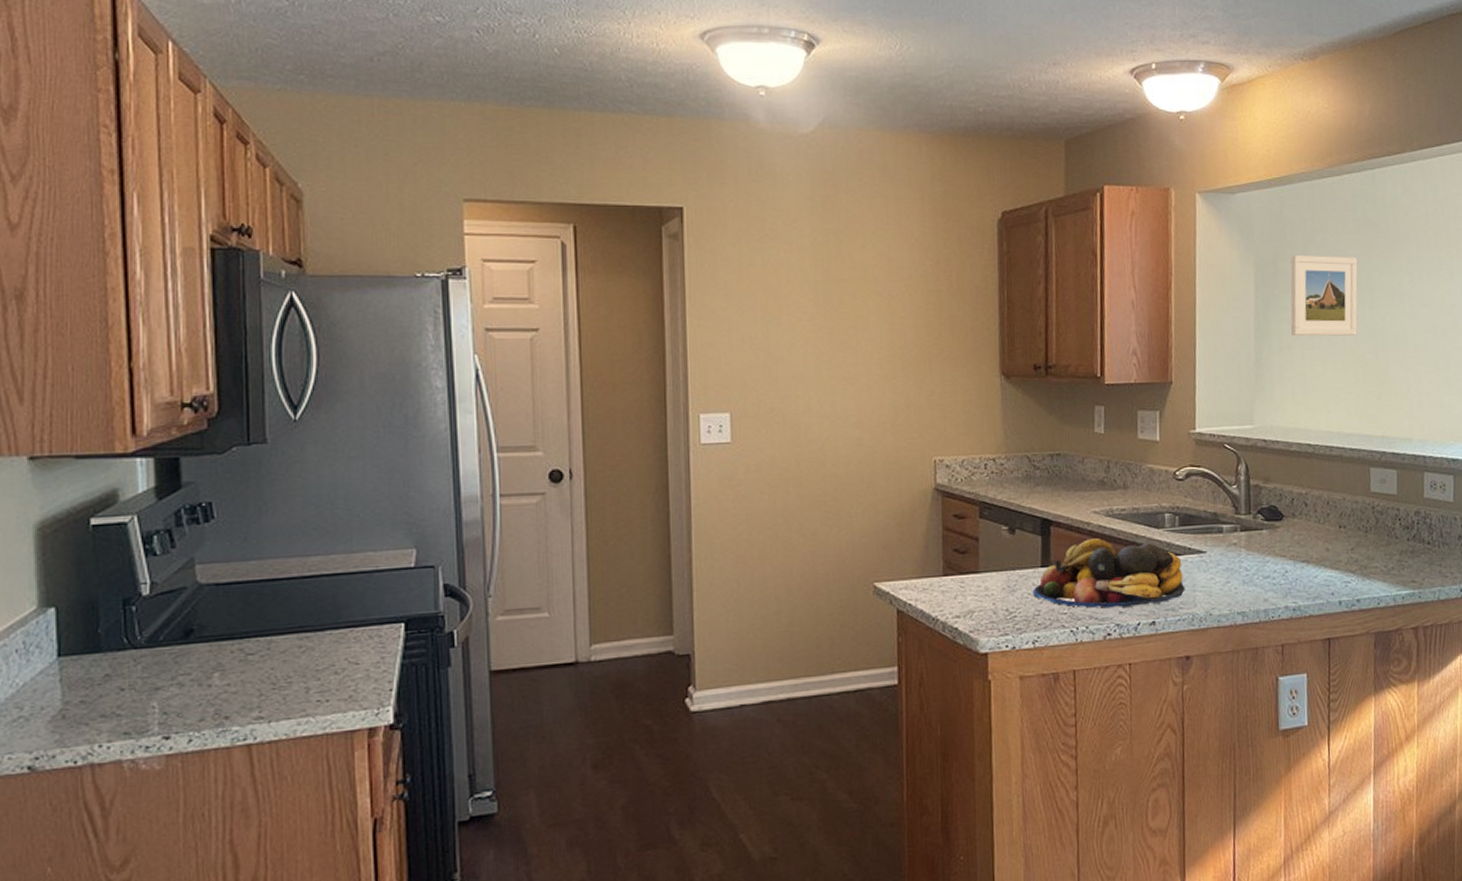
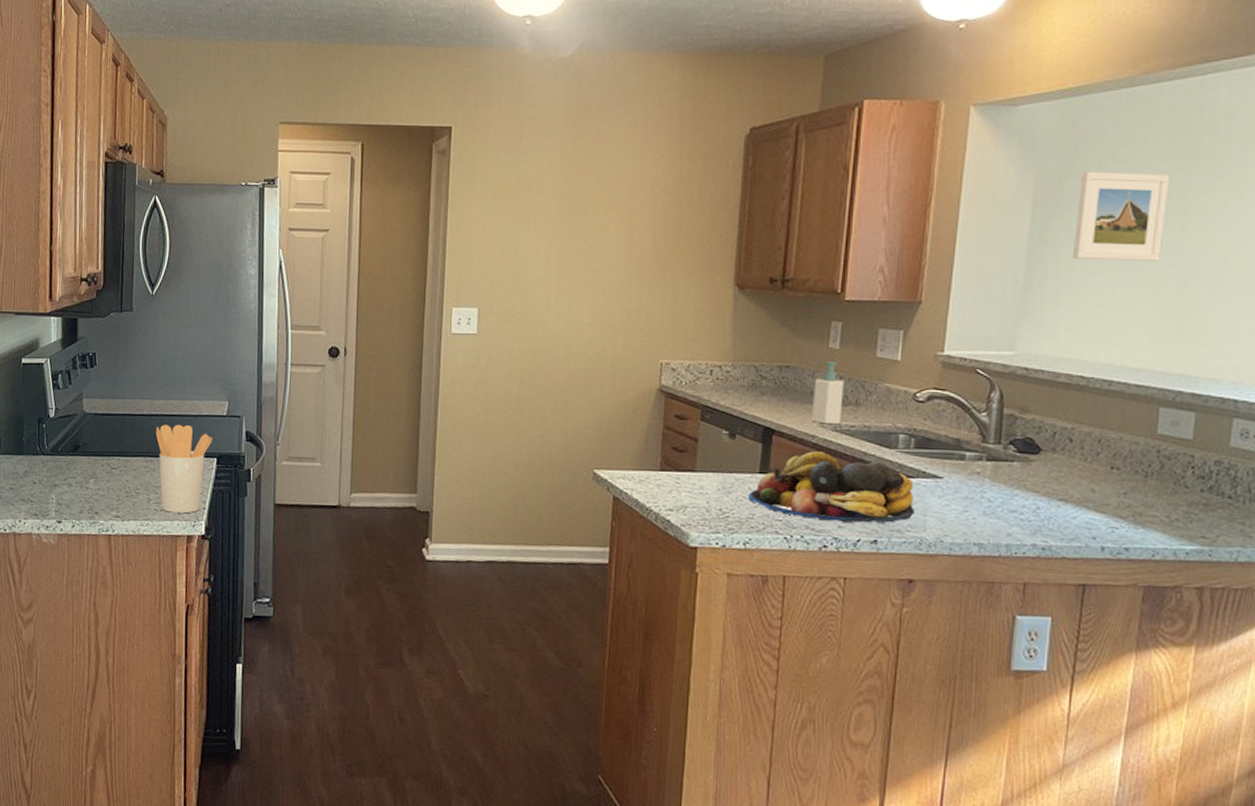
utensil holder: none [311,585,396,702] -> present [155,424,212,514]
soap bottle: none [1084,447,1113,510] -> present [811,362,844,425]

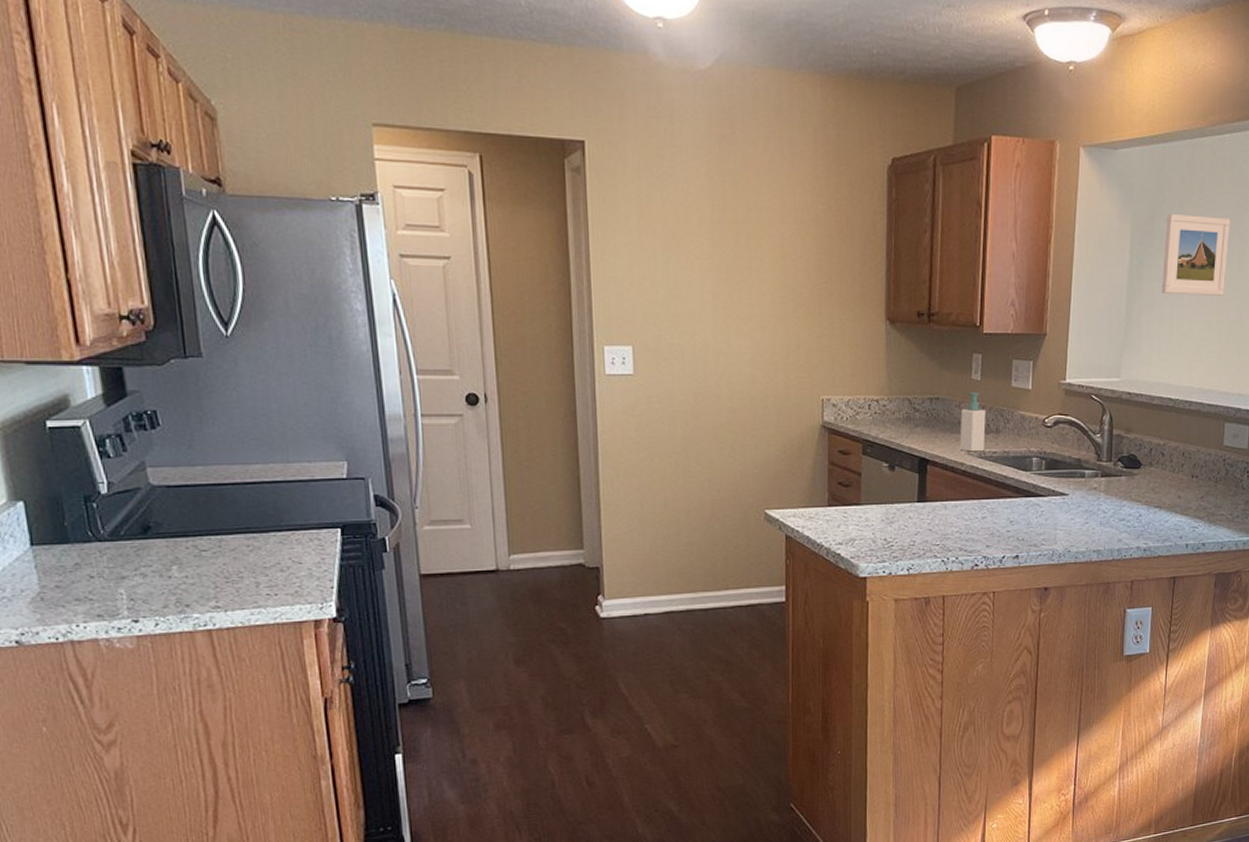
utensil holder: present [155,424,212,514] -> none [254,493,332,596]
fruit bowl: present [748,451,915,523] -> none [909,478,1047,542]

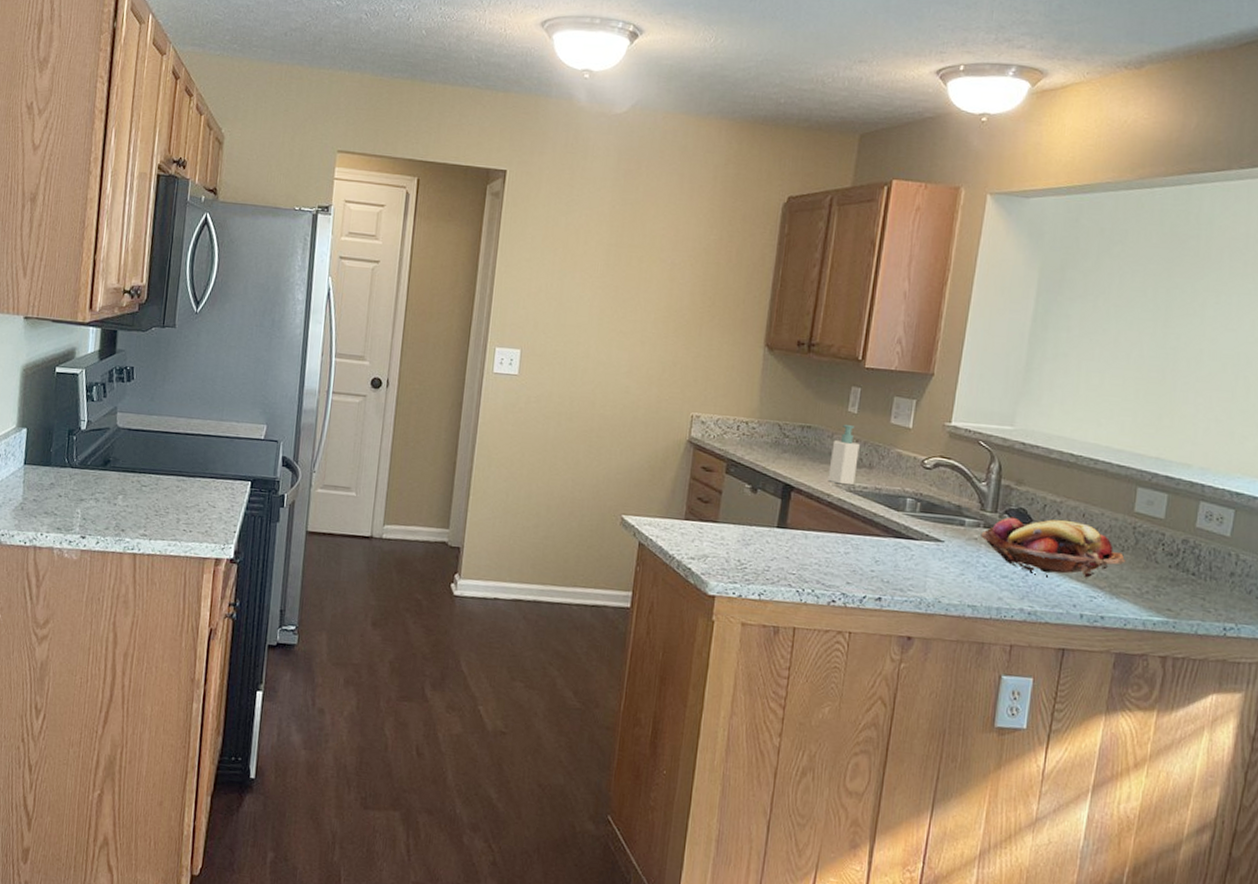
fruit basket: none [1099,460,1220,512] -> present [981,517,1126,578]
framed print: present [1161,213,1230,296] -> none [1069,263,1157,352]

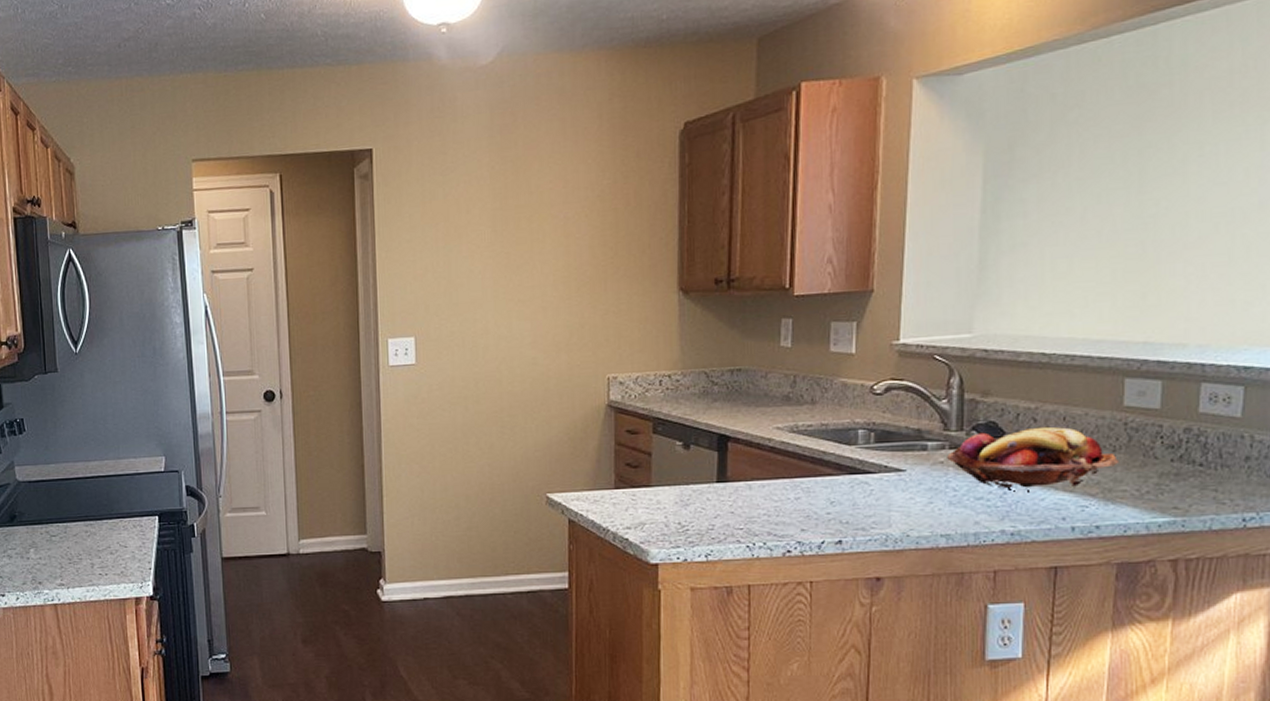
soap bottle: present [828,425,860,486] -> none [766,361,799,426]

